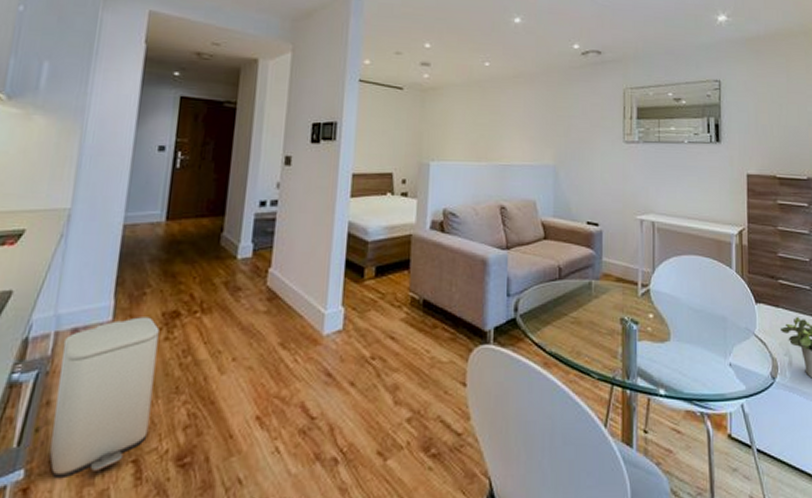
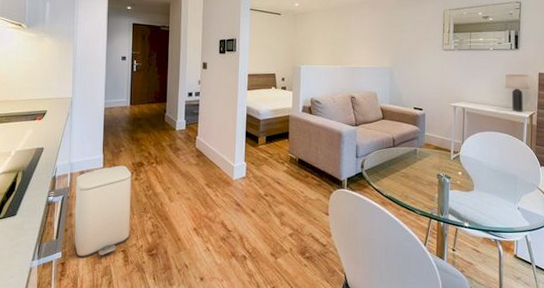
table lamp: none [704,176,737,228] -> present [504,74,530,112]

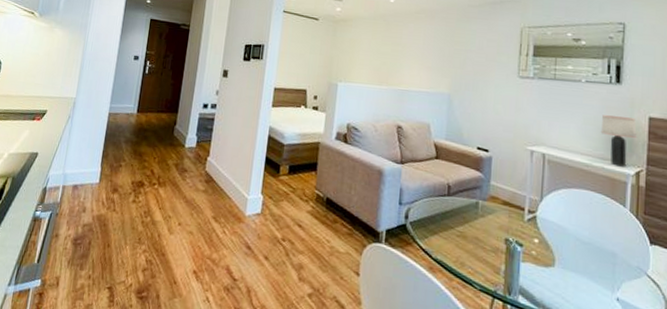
pedal bin: present [74,165,131,258] -> none [56,182,130,291]

